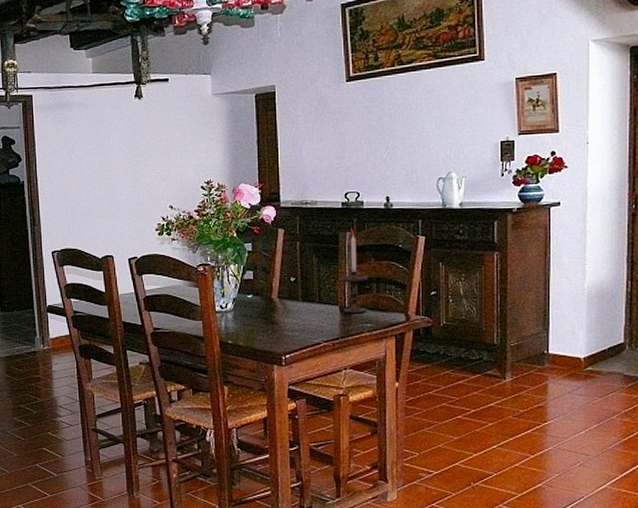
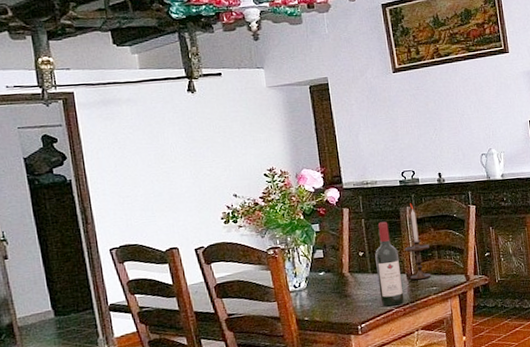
wine bottle: none [307,246,335,339] -> present [375,221,405,307]

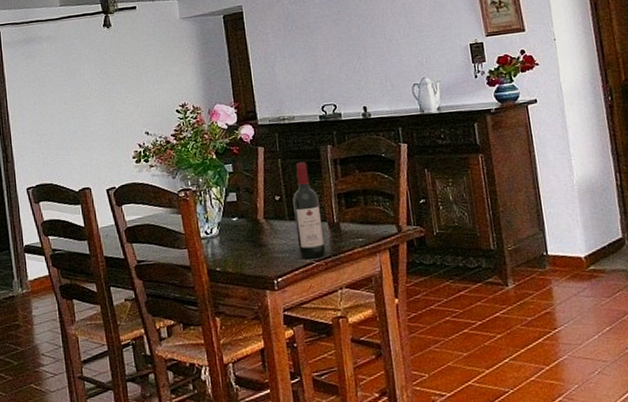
candlestick: present [404,203,432,281] -> none [325,141,357,230]

